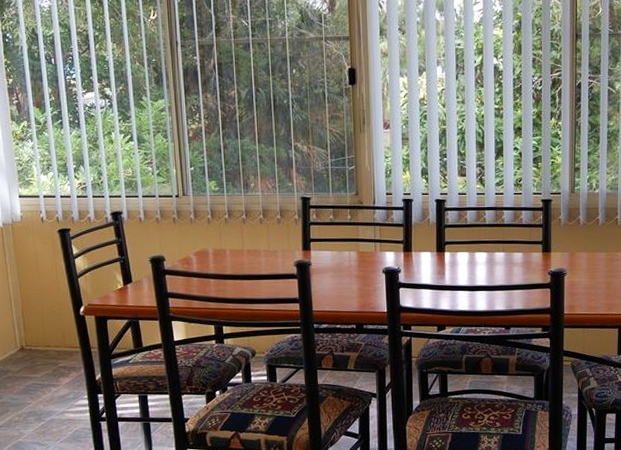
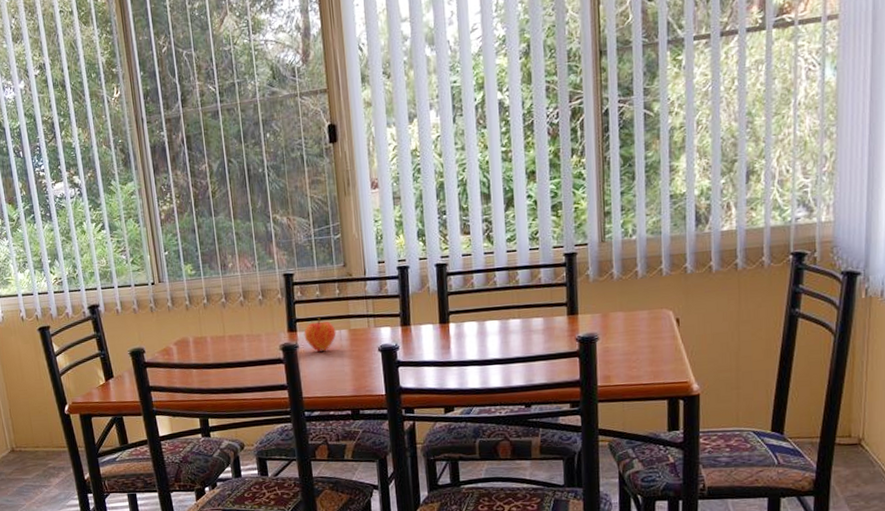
fruit: none [317,239,346,270] -> present [303,318,336,352]

